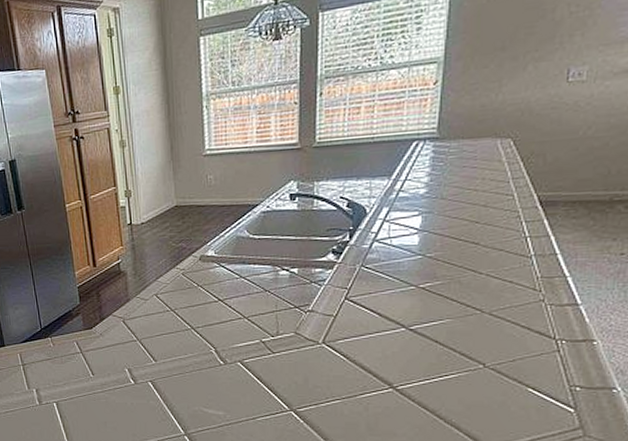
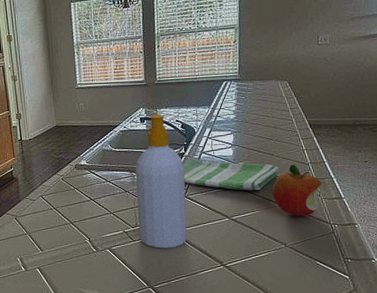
soap bottle: none [279,186,347,364] -> present [135,112,188,249]
dish towel: none [346,248,485,292] -> present [183,158,279,191]
fruit: none [472,257,549,329] -> present [272,164,322,217]

